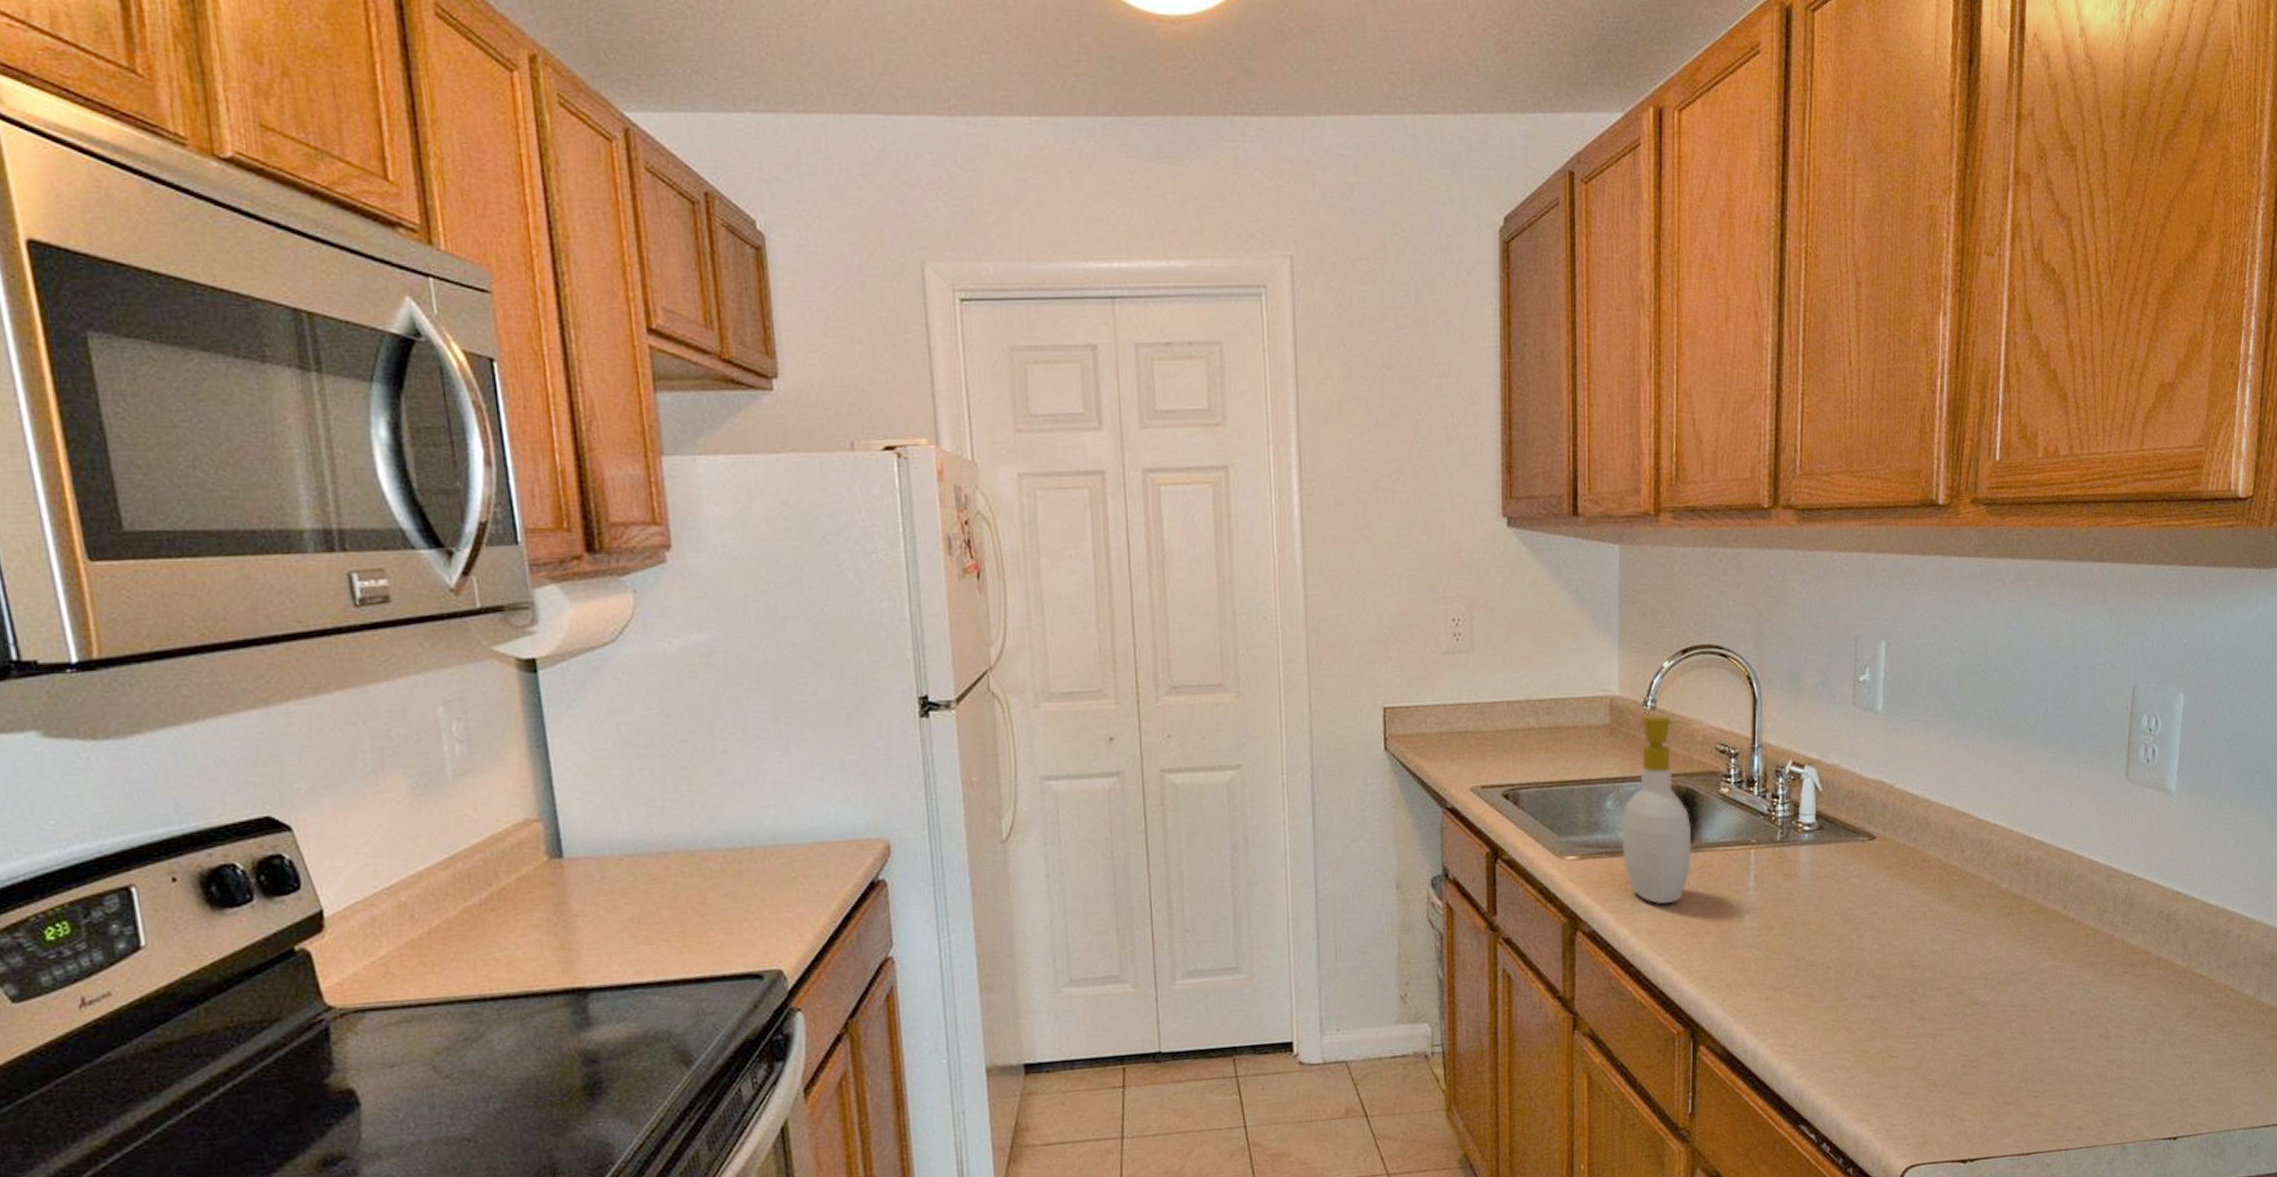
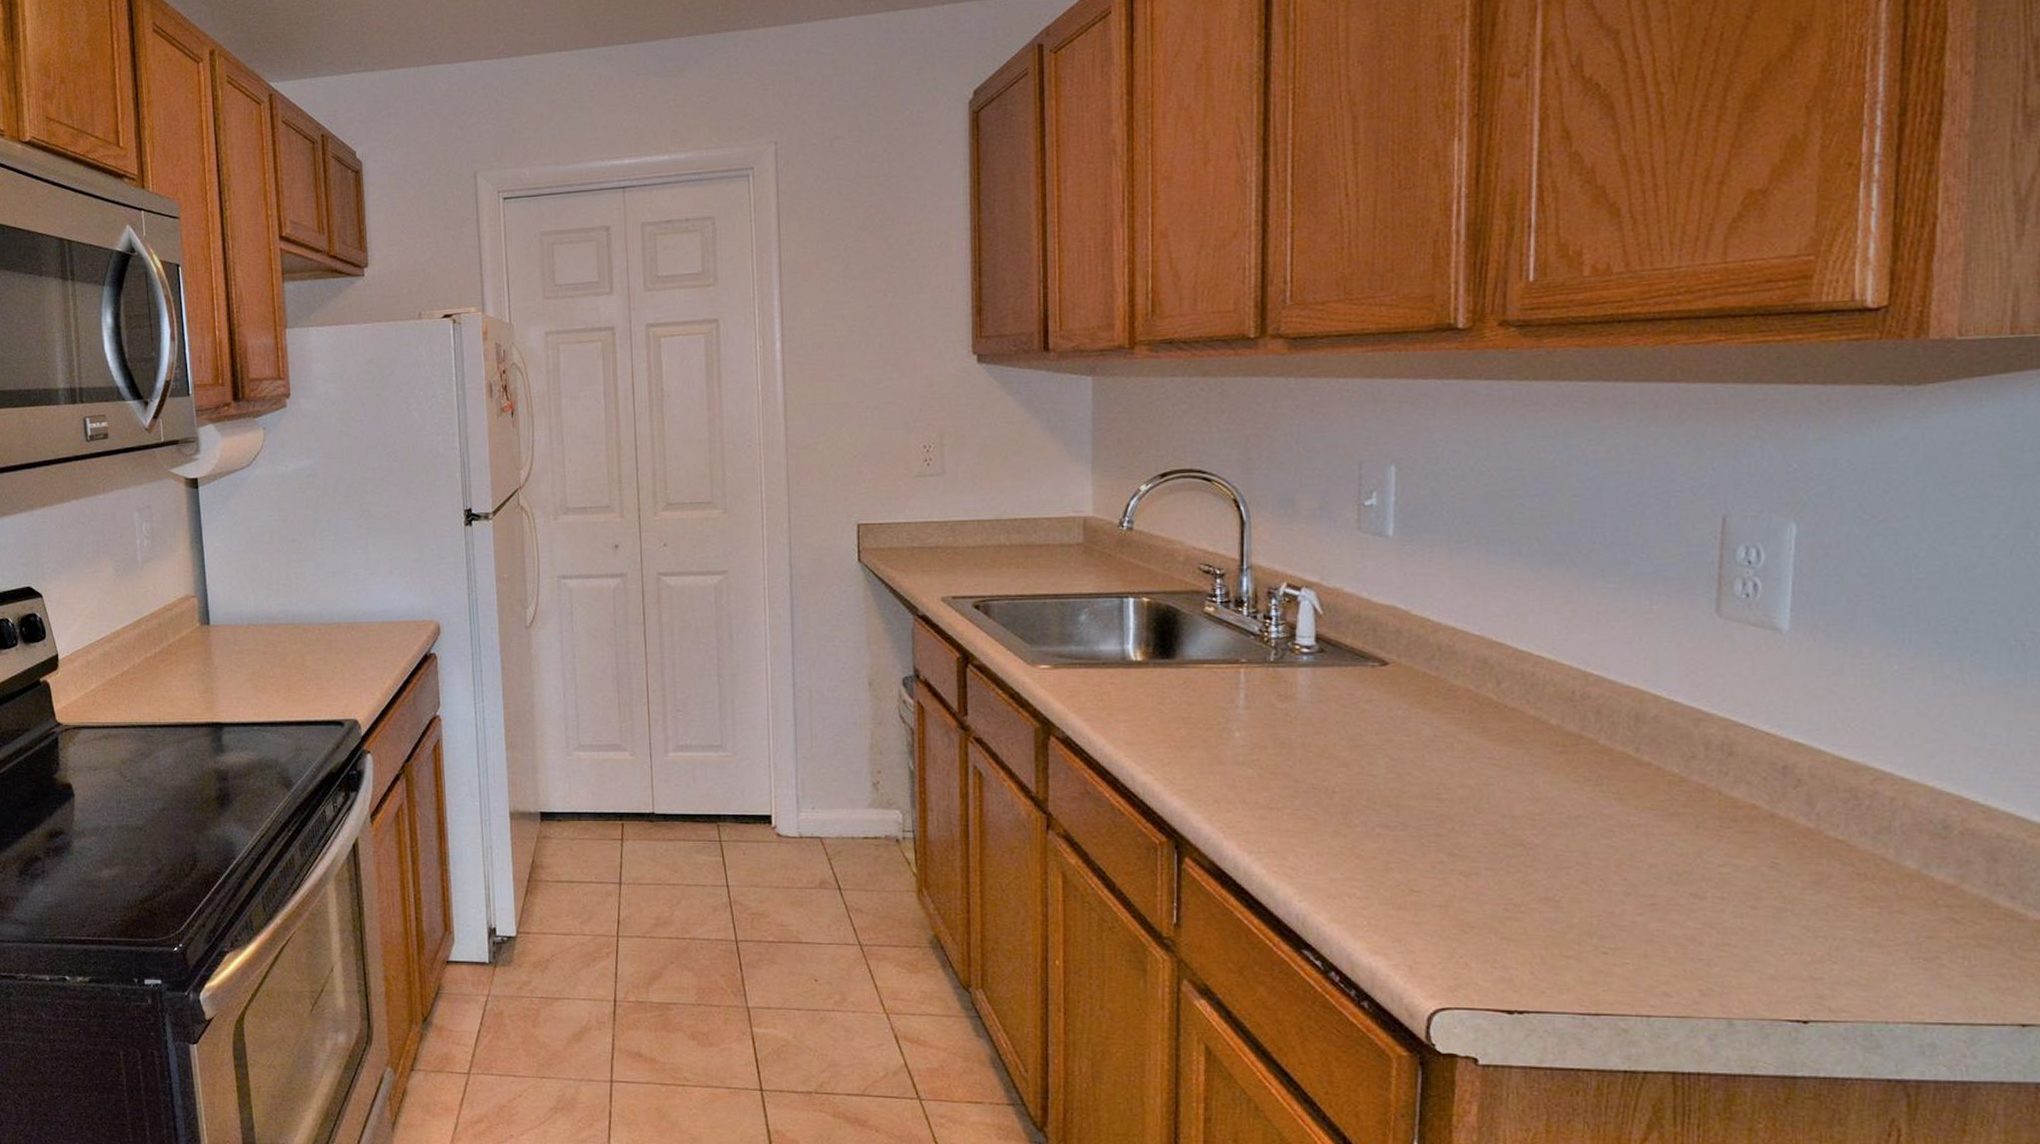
soap bottle: present [1621,715,1693,905] -> none [1096,536,1174,717]

